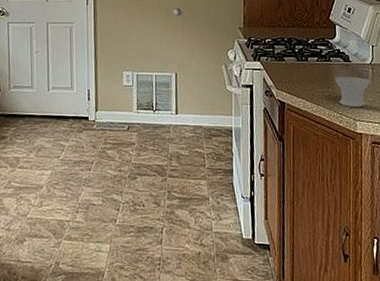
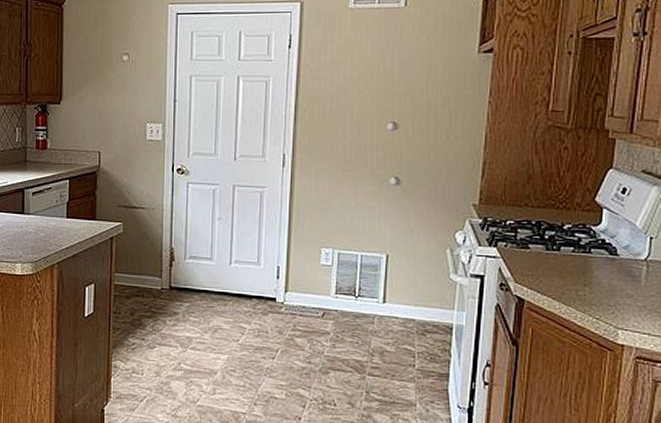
cup: present [335,76,371,108] -> none [595,273,643,313]

